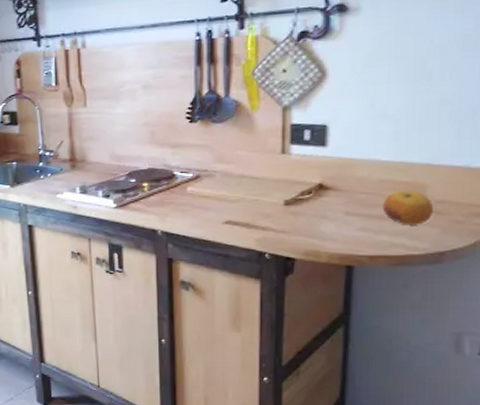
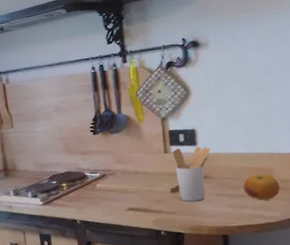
utensil holder: none [292,148,344,219] -> present [172,146,210,202]

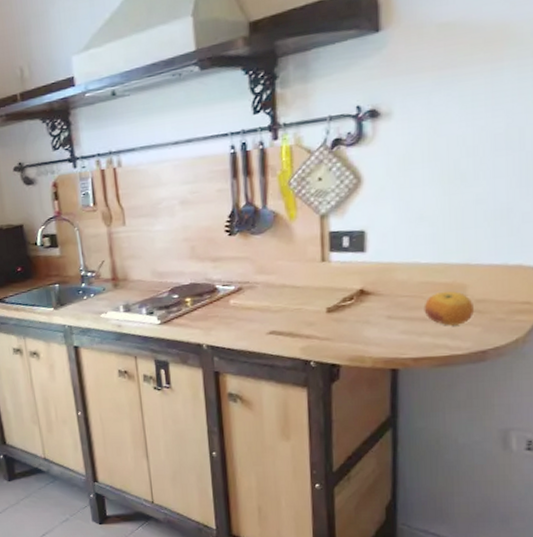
utensil holder: present [172,146,210,202] -> none [331,253,384,325]

